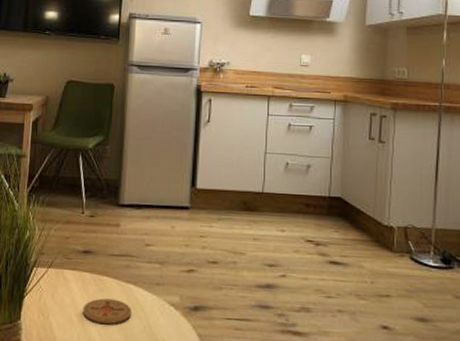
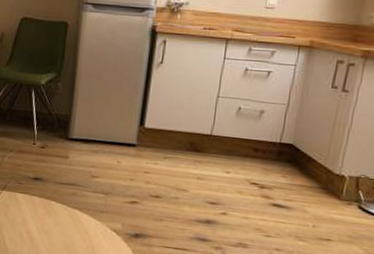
coaster: present [82,298,131,325] -> none [31,219,76,243]

